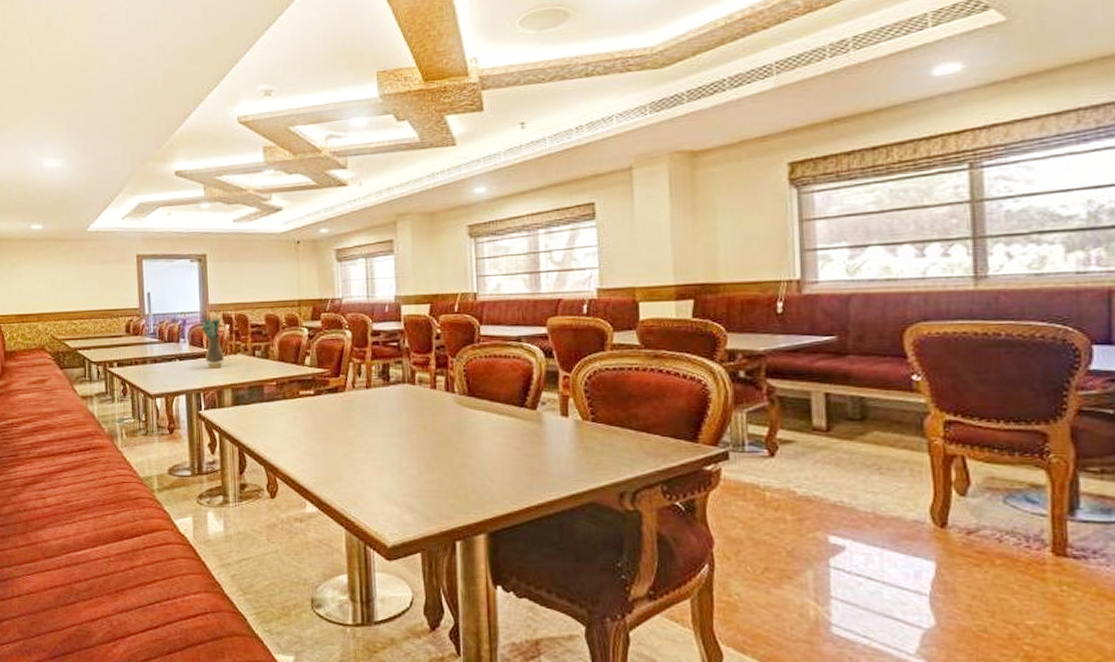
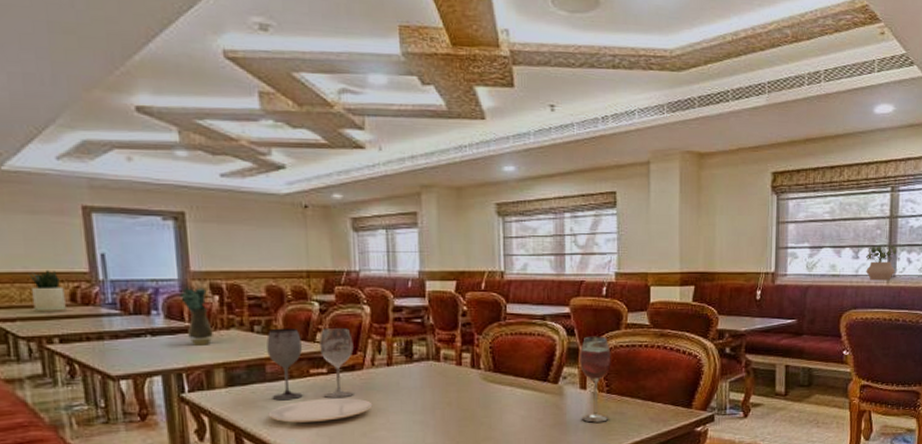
planter: none [100,307,125,342] -> present [28,269,70,313]
wineglass: none [265,351,337,420] -> present [266,327,354,401]
plate: none [265,418,353,441] -> present [268,397,373,423]
wineglass: none [558,358,596,454] -> present [579,336,611,423]
potted plant: none [936,236,987,284] -> present [865,244,896,281]

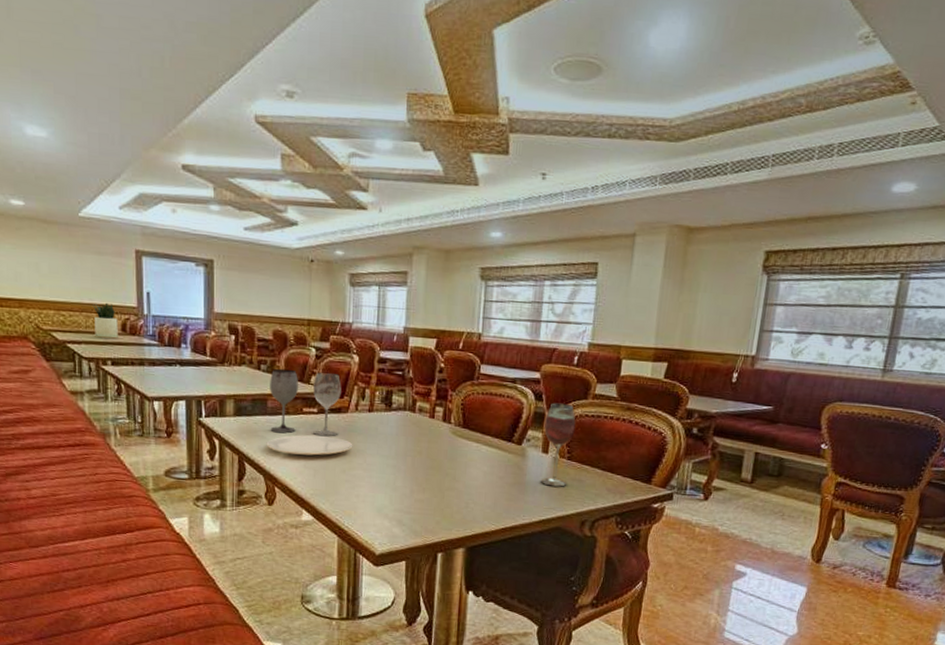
vase: present [179,285,213,345] -> none [204,324,228,378]
potted plant: present [865,244,896,281] -> none [858,335,898,375]

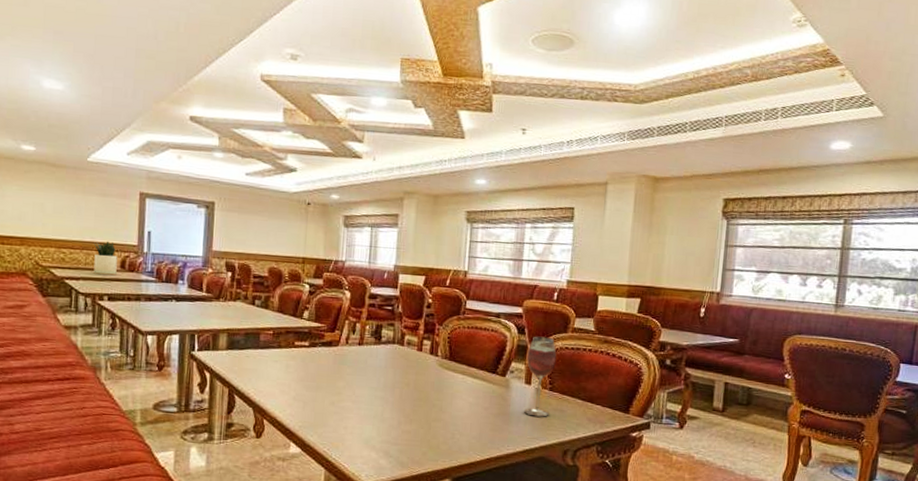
plate: present [266,434,353,456] -> none [257,367,343,388]
wineglass: present [270,368,342,437] -> none [262,303,333,370]

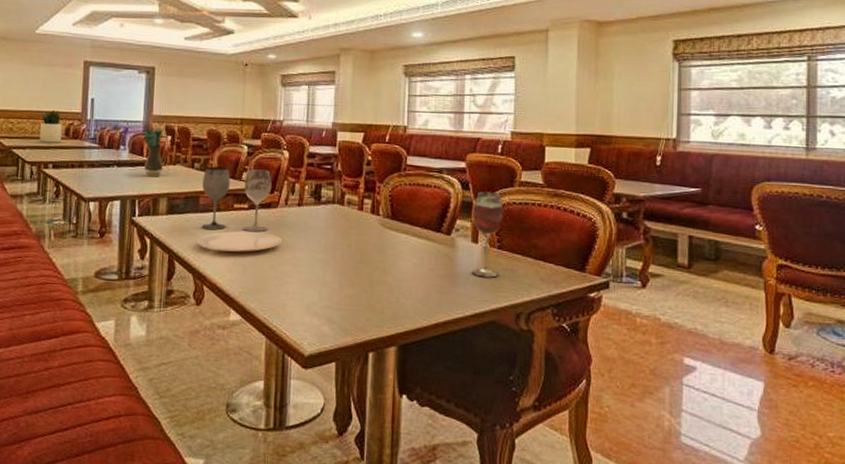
vase: none [201,261,223,313] -> present [142,126,163,177]
plate: none [257,367,343,388] -> present [196,231,283,252]
wineglass: none [262,303,333,370] -> present [201,166,272,233]

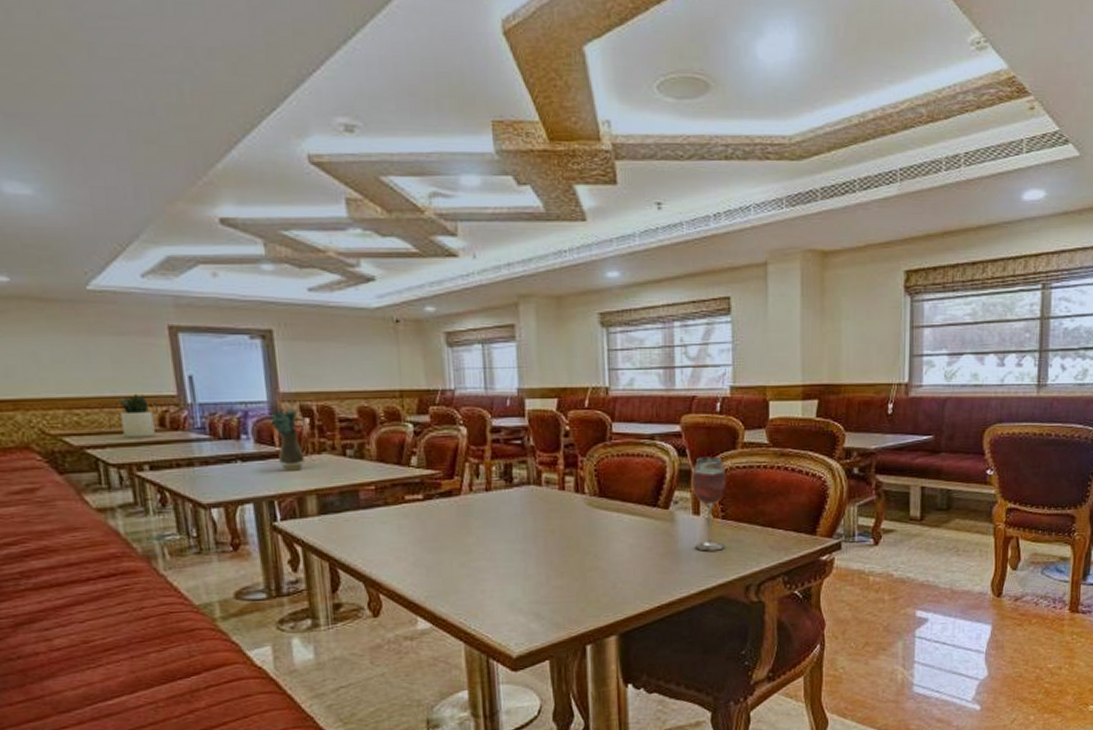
plate: present [196,231,283,252] -> none [363,525,471,553]
wineglass: present [201,166,272,233] -> none [359,450,450,529]

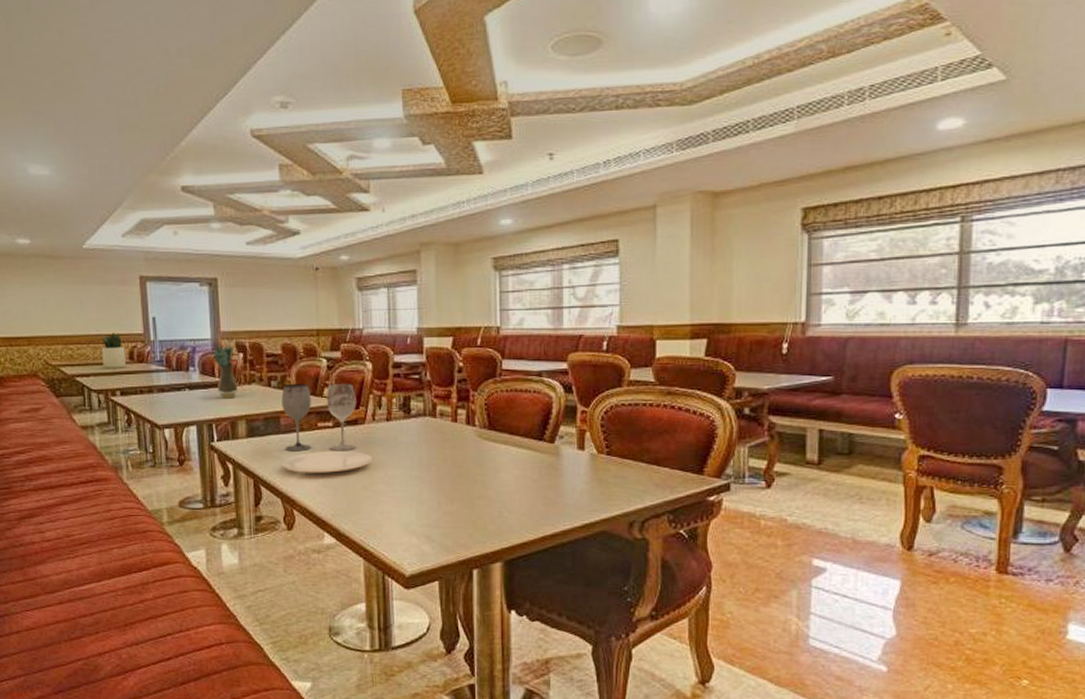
wineglass: none [359,450,450,529] -> present [281,383,357,452]
plate: none [363,525,471,553] -> present [281,450,373,473]
wineglass: present [691,456,727,551] -> none [577,393,612,486]

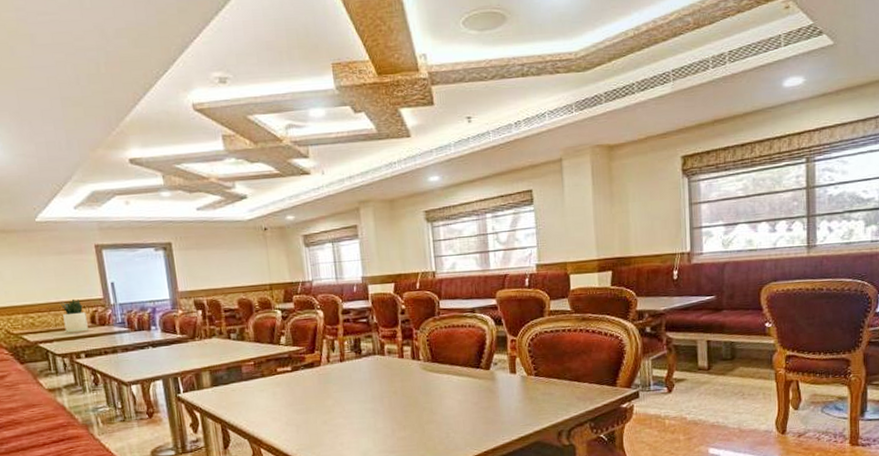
vase: present [211,344,238,399] -> none [171,303,200,353]
wineglass: present [281,383,357,452] -> none [241,330,313,396]
plate: present [281,450,373,473] -> none [246,391,330,415]

